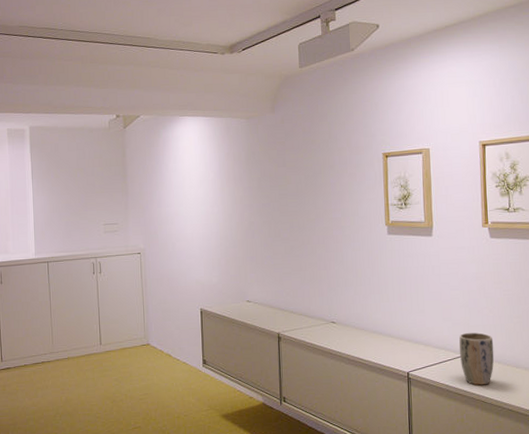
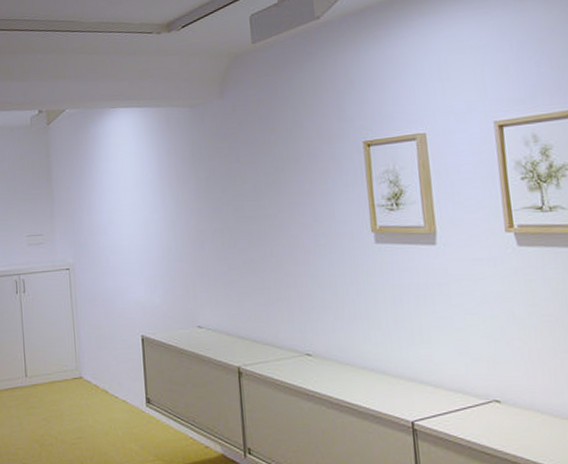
plant pot: present [459,332,494,386] -> none [482,371,535,443]

